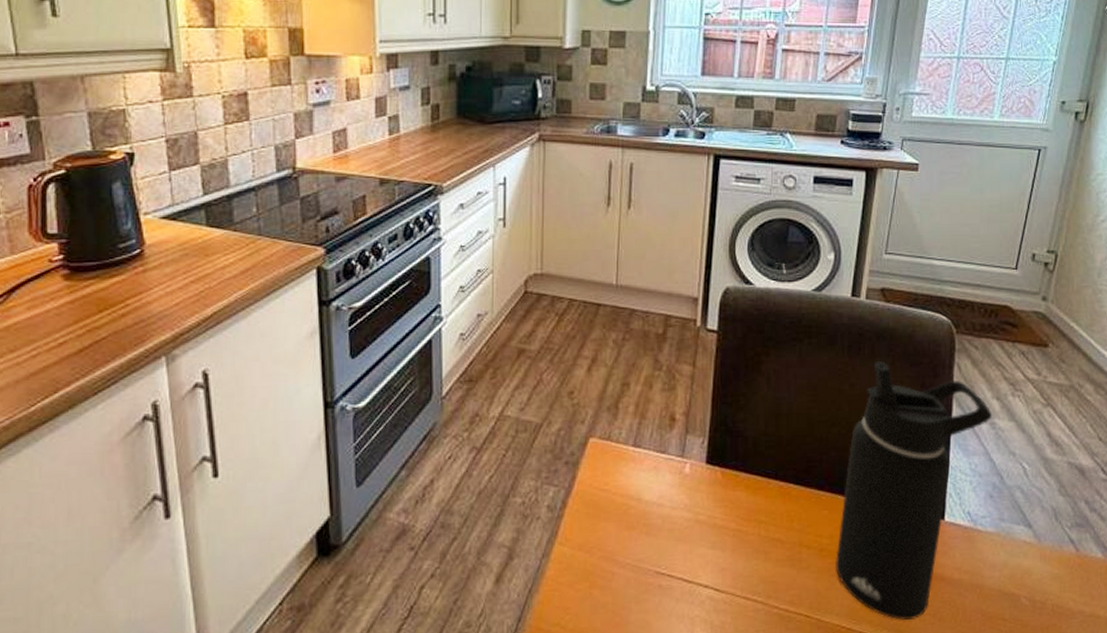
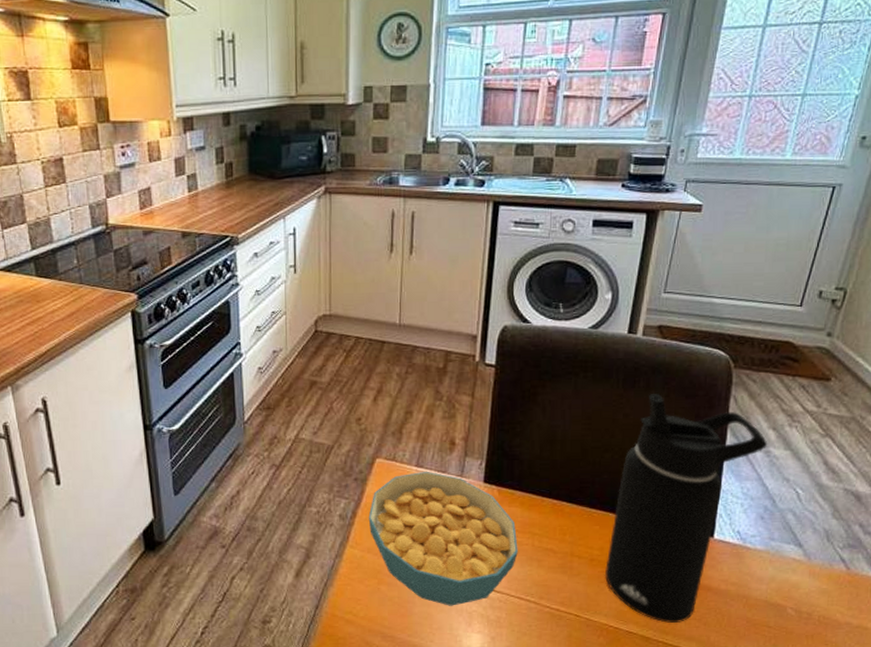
cereal bowl: none [580,451,743,612] -> present [368,471,518,606]

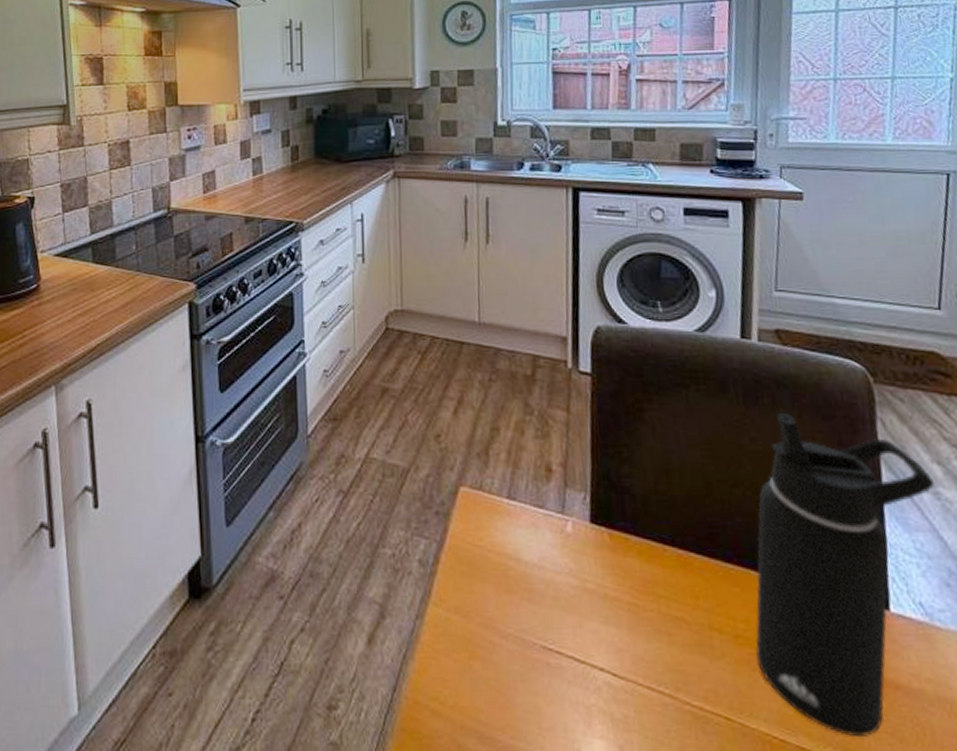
cereal bowl: present [368,471,518,606] -> none [453,505,642,696]

